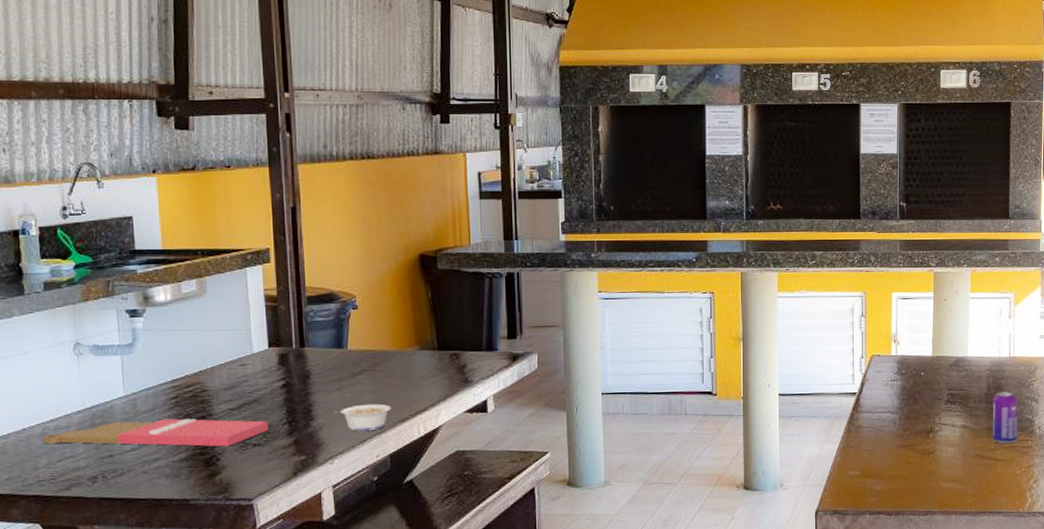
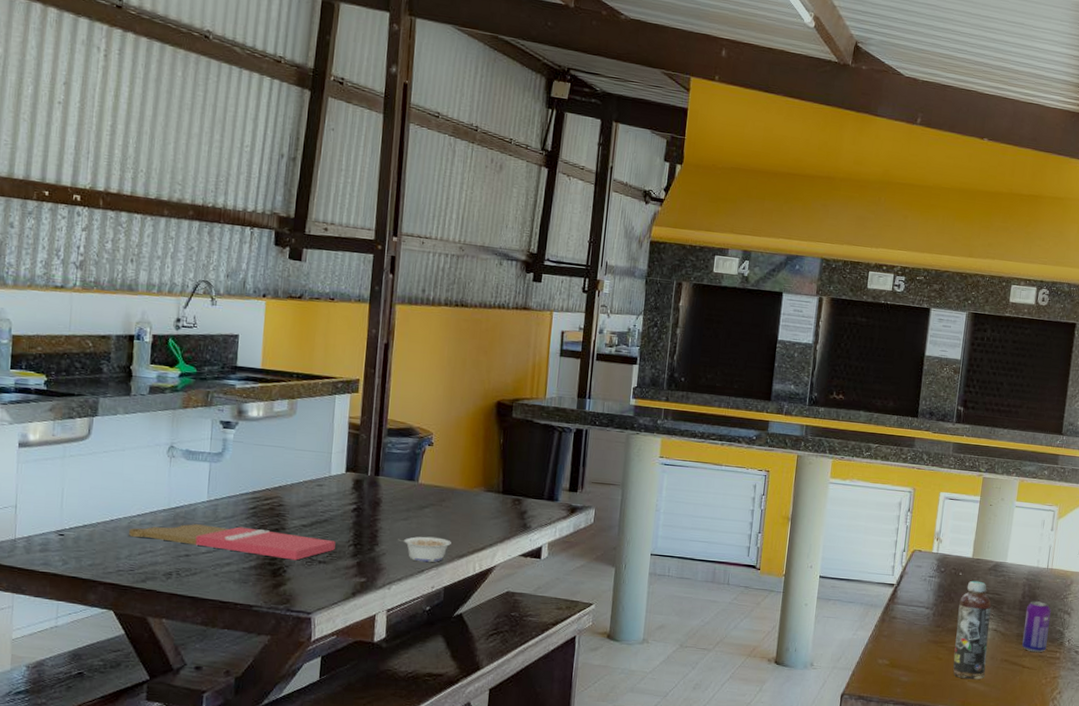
beverage bottle: none [924,378,959,480] -> present [953,580,991,680]

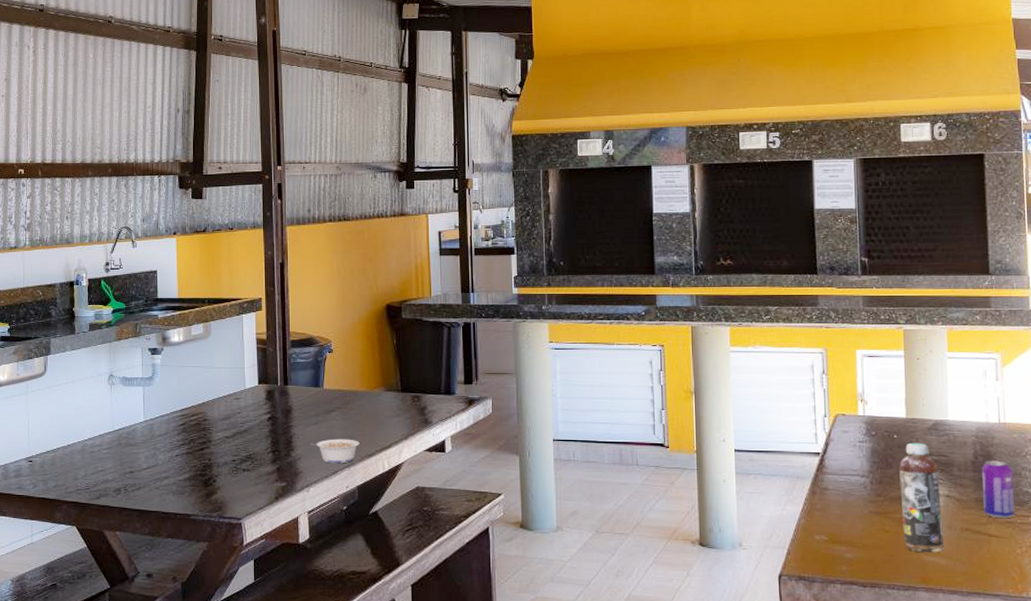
cutting board: present [128,524,336,561] -> none [82,442,256,470]

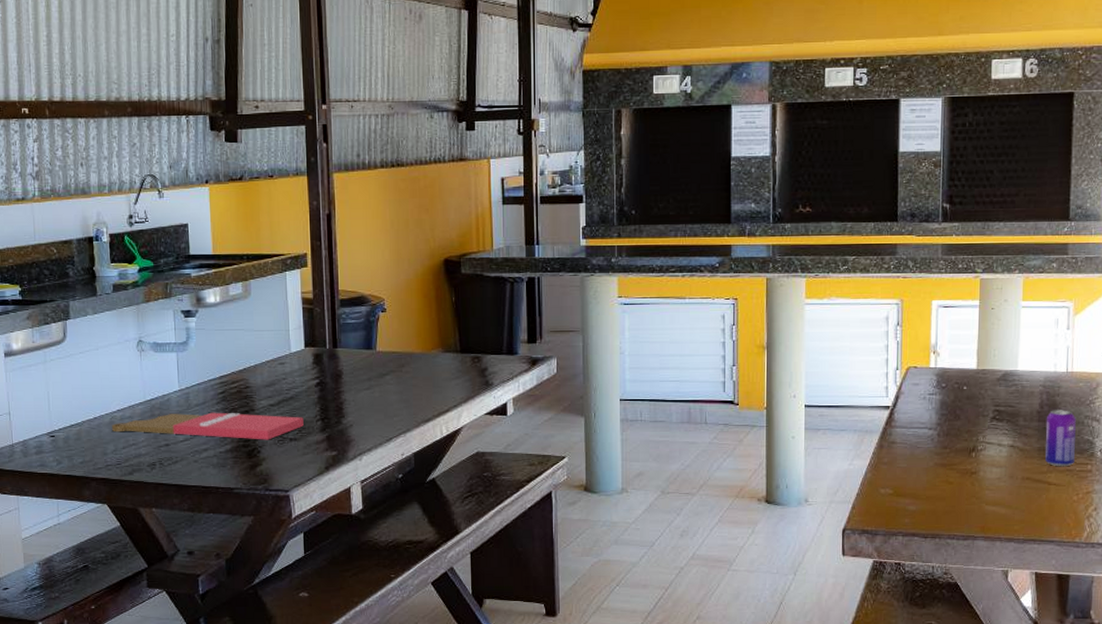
cutting board: none [82,442,256,470] -> present [111,412,304,440]
legume: present [311,438,359,464] -> none [363,404,416,430]
beverage bottle: present [899,442,945,553] -> none [966,394,1005,503]

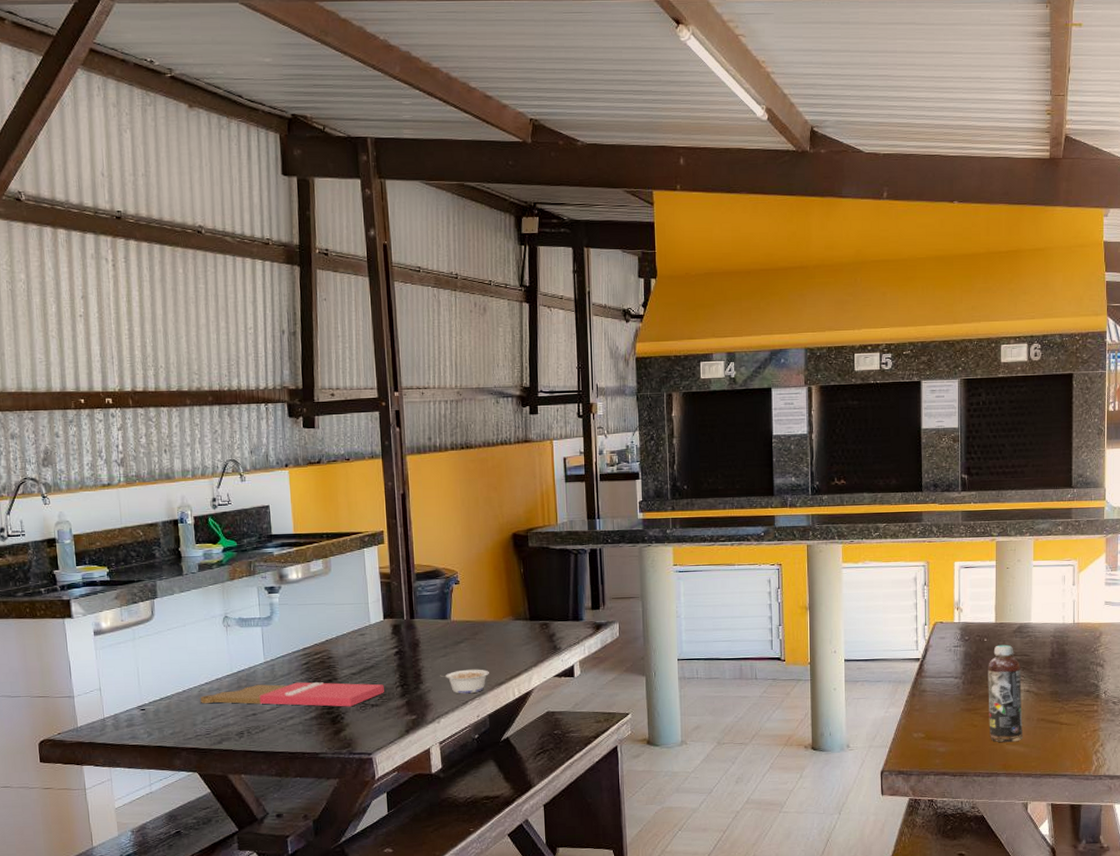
legume: none [363,404,416,430] -> present [440,669,489,694]
beverage bottle: none [966,394,1005,503] -> present [988,644,1023,743]
beverage can: present [1045,410,1076,467] -> none [1056,657,1083,708]

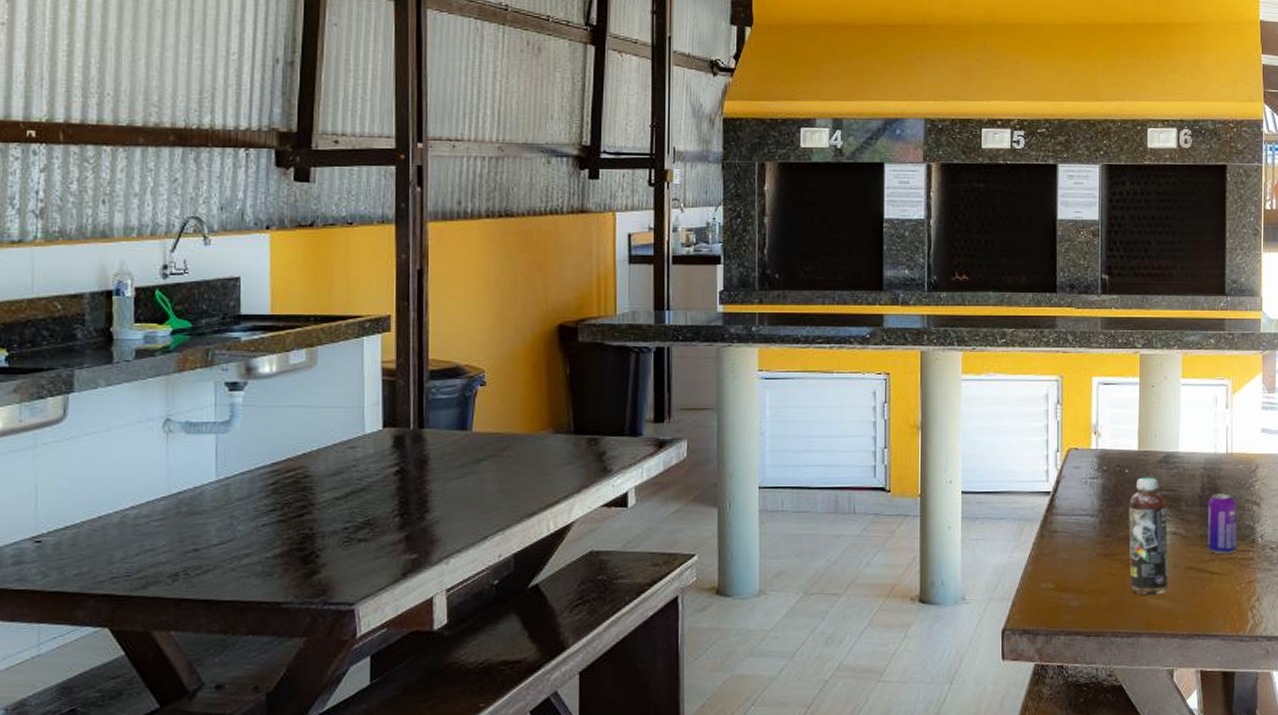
cutting board: present [199,682,384,707] -> none [121,508,377,542]
legume: present [440,669,489,694] -> none [453,495,518,527]
beverage can: none [1056,657,1083,708] -> present [1207,493,1237,555]

